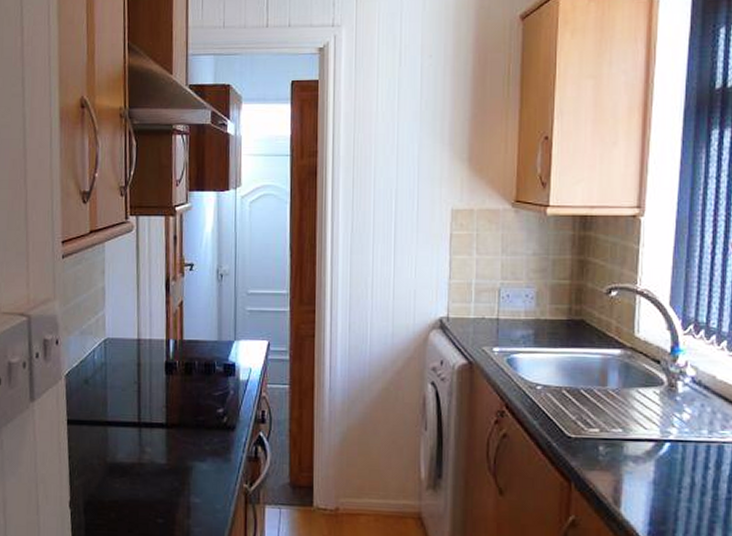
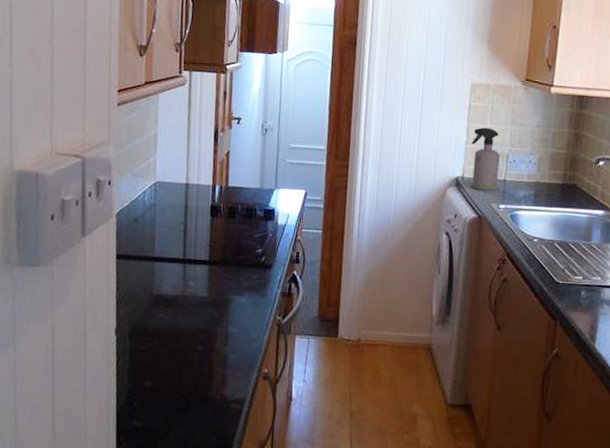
spray bottle: none [455,259,490,332] -> present [471,127,500,191]

